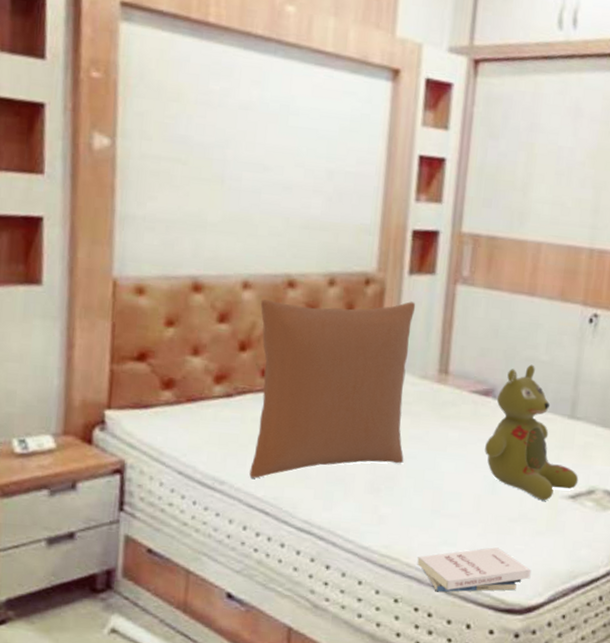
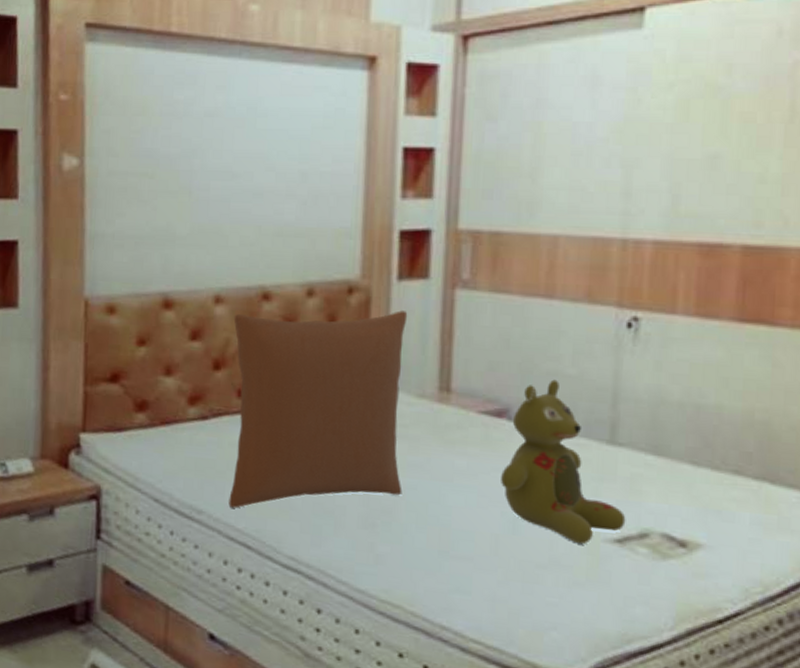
books: present [417,547,532,592] -> none [424,598,570,653]

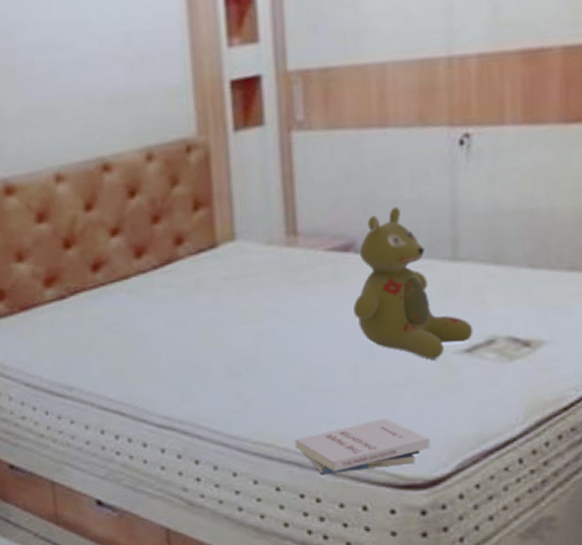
pillow: present [228,310,408,508] -> none [77,161,262,380]
books: none [424,598,570,653] -> present [295,419,431,475]

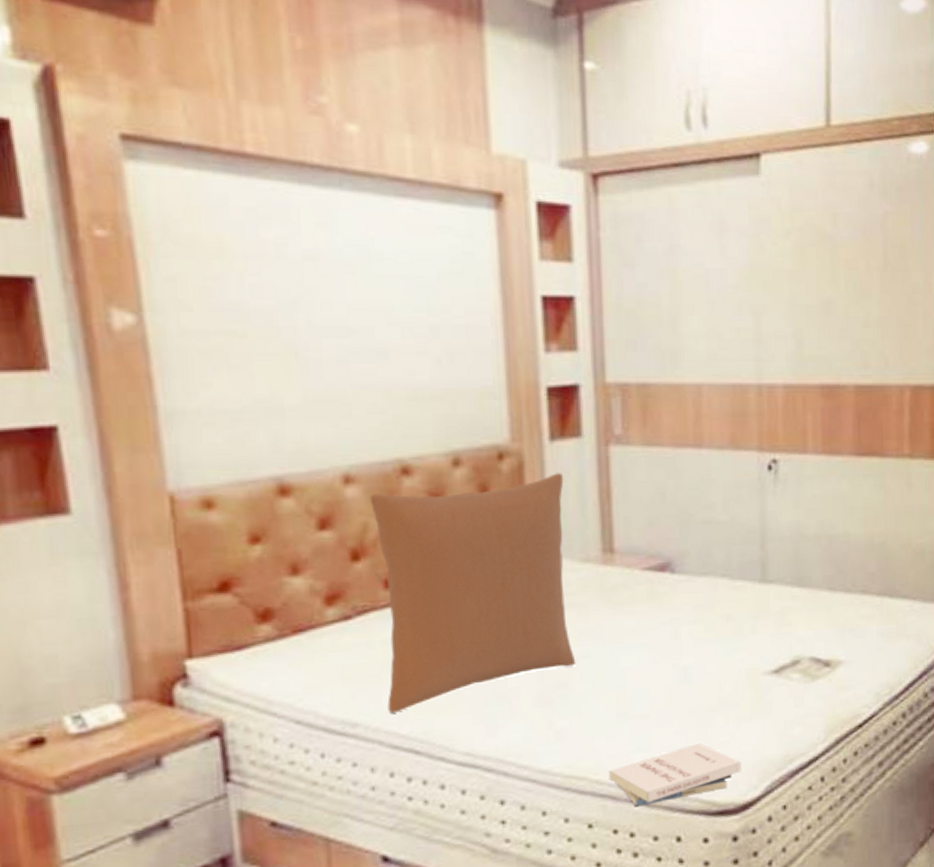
pillow: none [77,161,262,380] -> present [369,473,576,713]
stuffed bear: present [354,206,473,360] -> none [669,527,781,681]

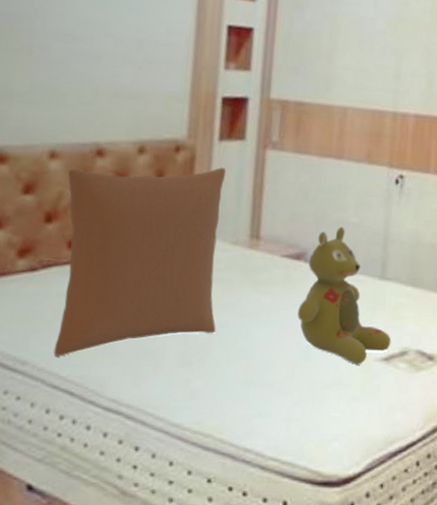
books: present [608,743,742,807] -> none [230,416,348,468]
stuffed bear: none [669,527,781,681] -> present [298,226,391,365]

